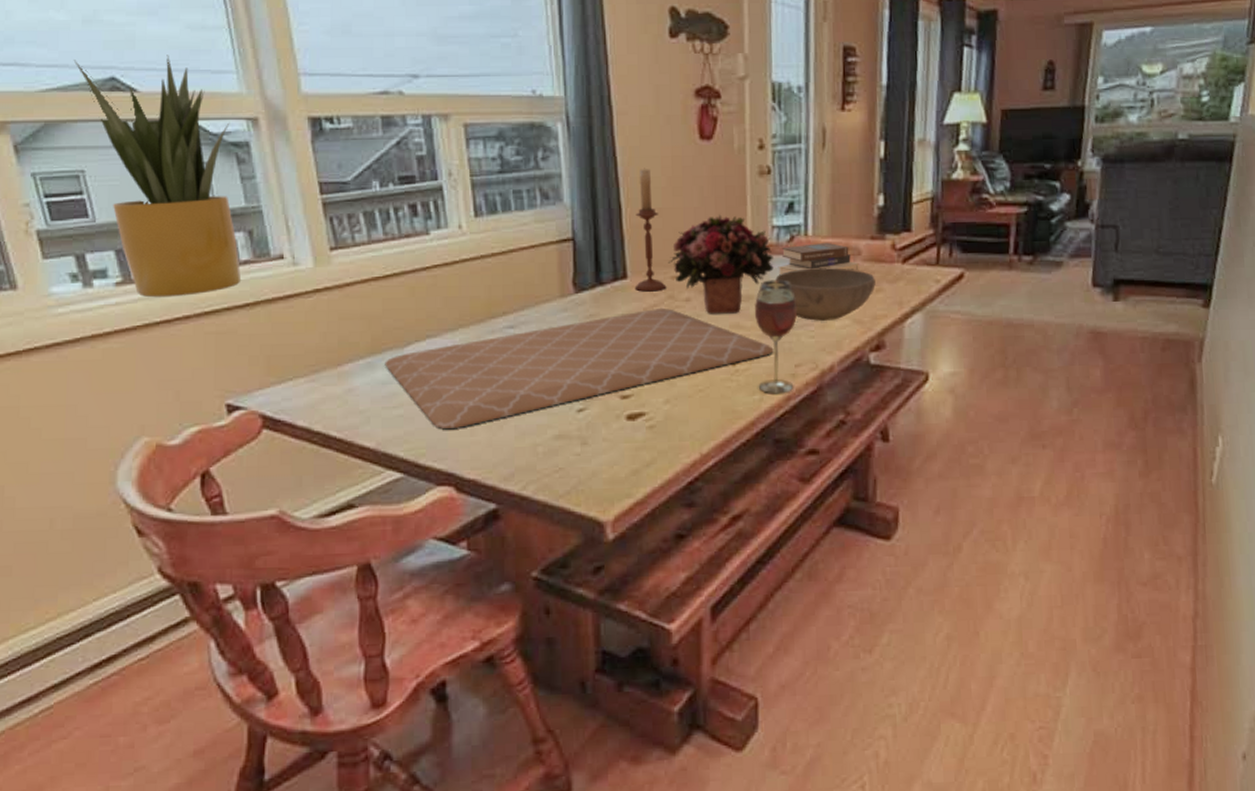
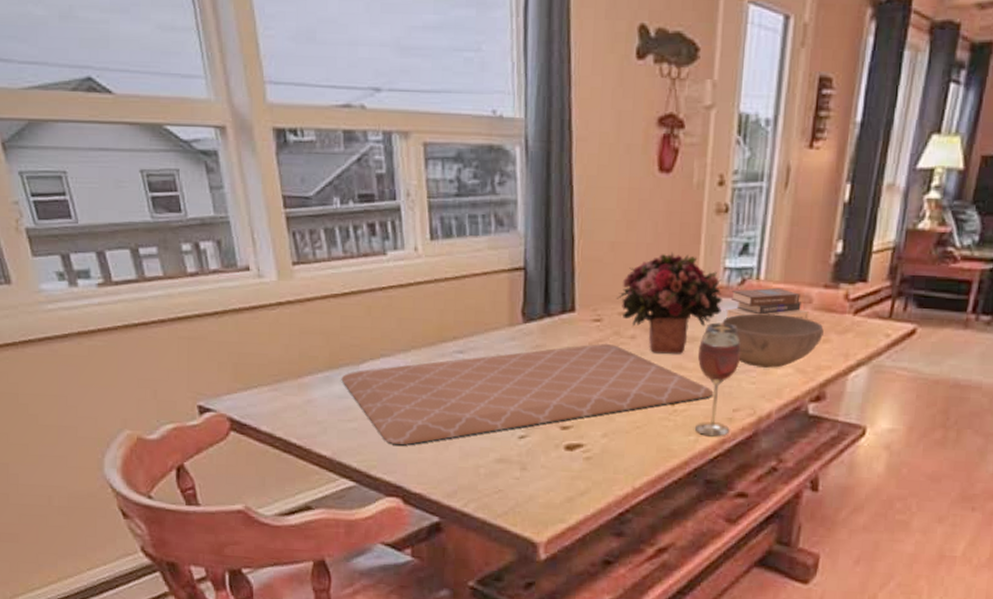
planter: present [73,55,242,298] -> none [52,56,211,301]
candlestick: present [634,168,667,292] -> none [581,199,613,327]

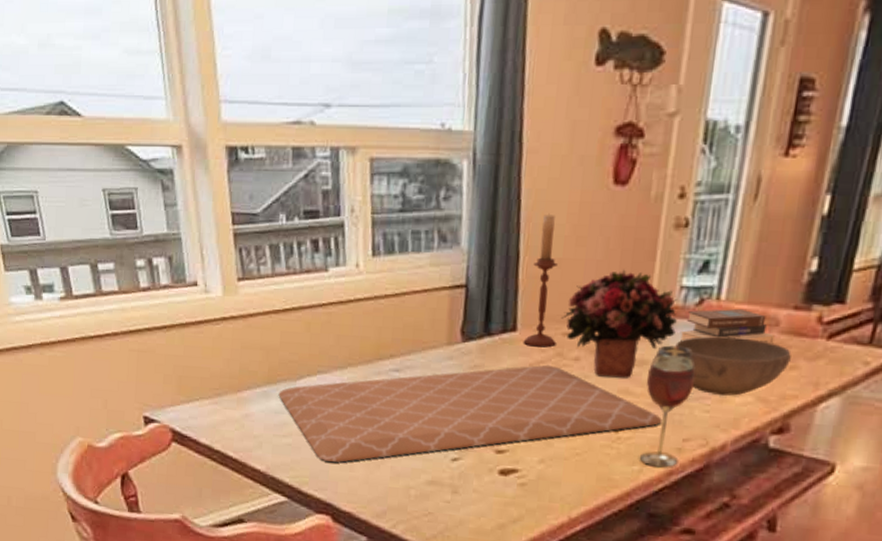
candlestick: none [581,199,613,327] -> present [523,213,557,348]

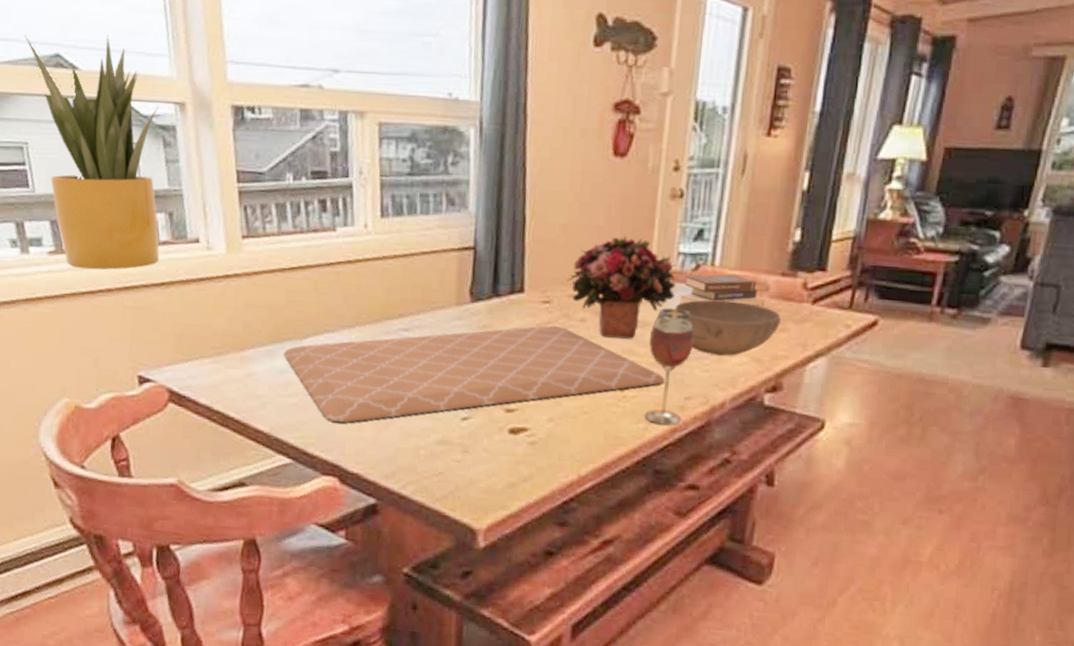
planter: none [30,80,161,315] -> present [24,35,160,270]
candlestick: present [523,213,557,348] -> none [530,181,563,309]

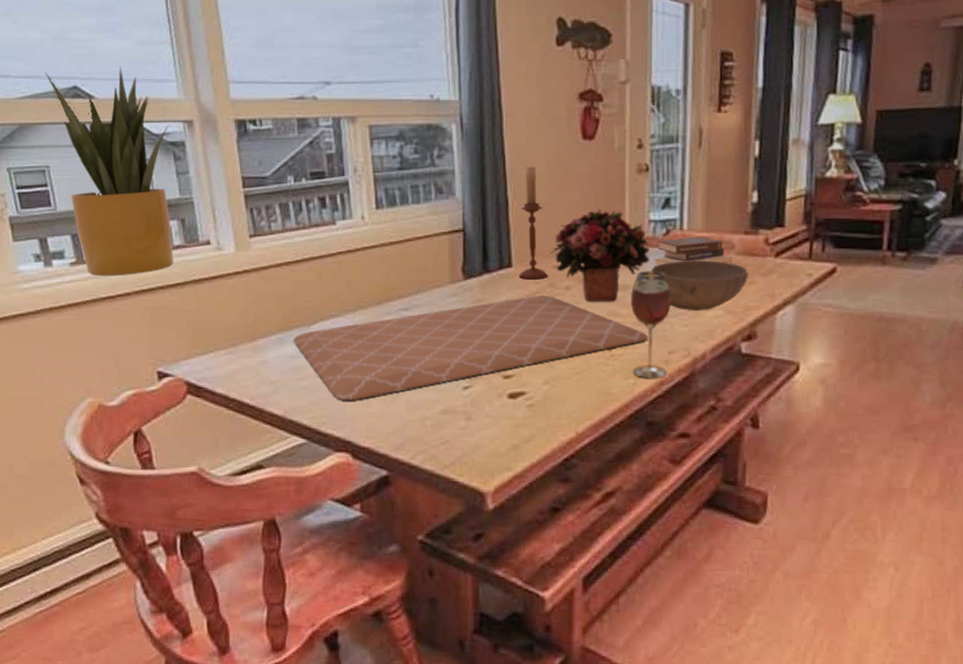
candlestick: none [530,181,563,309] -> present [518,165,548,280]

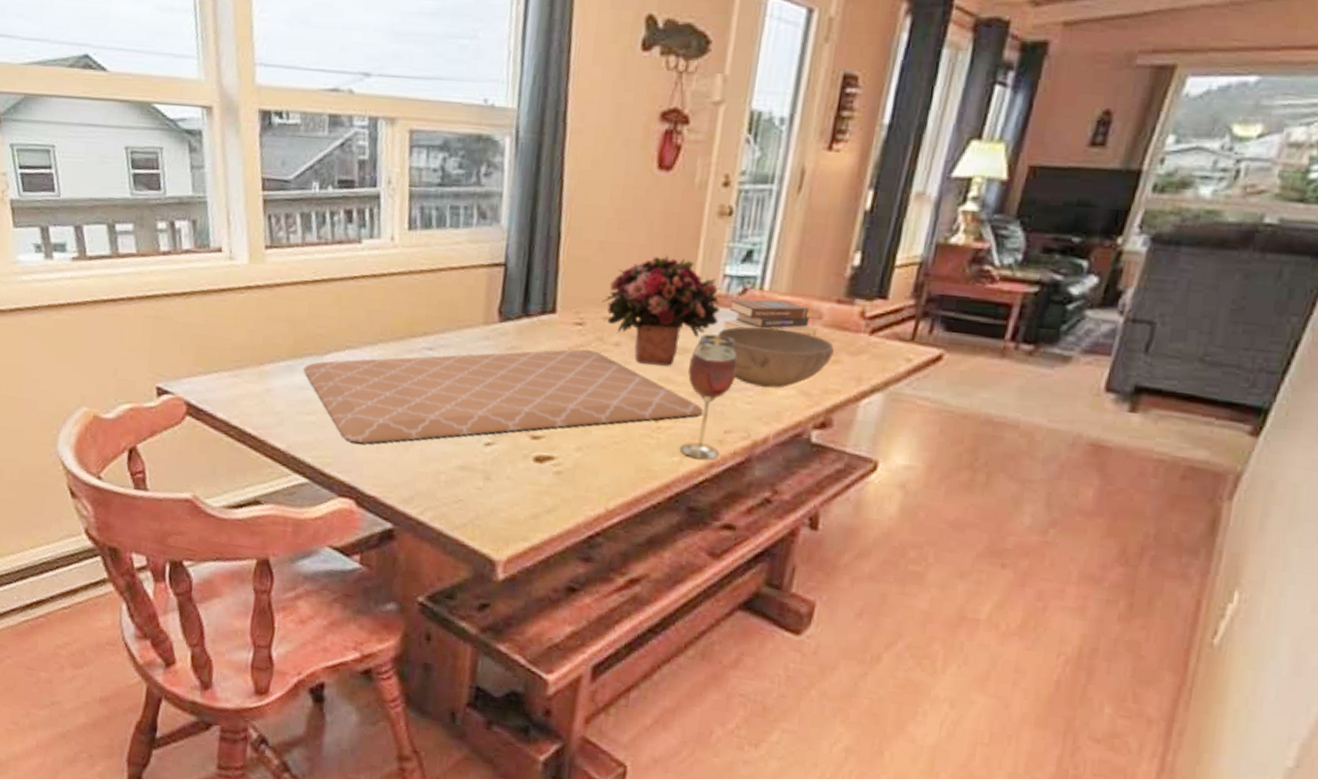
planter: present [44,66,174,277] -> none [54,34,187,278]
candlestick: present [518,165,548,280] -> none [562,195,599,331]

